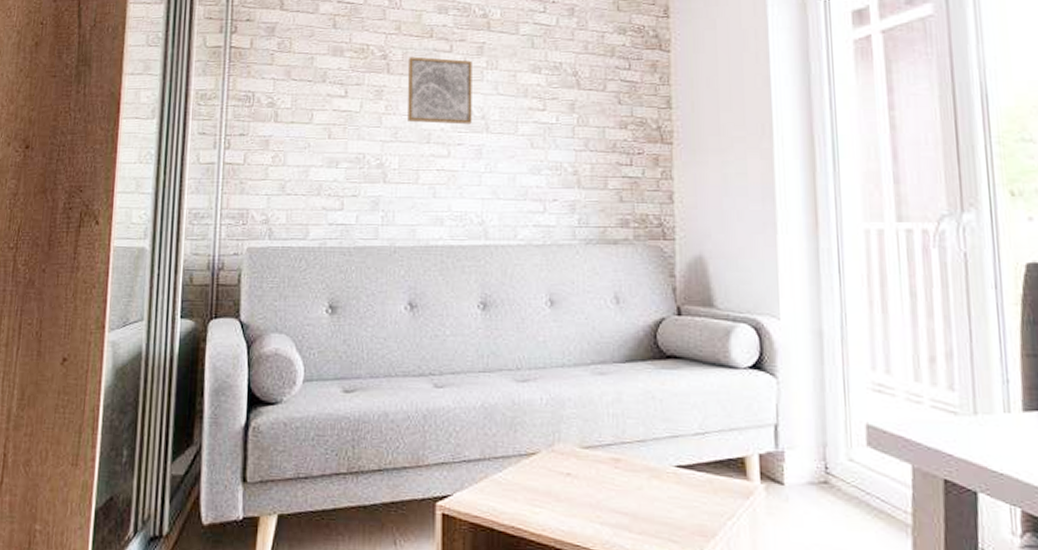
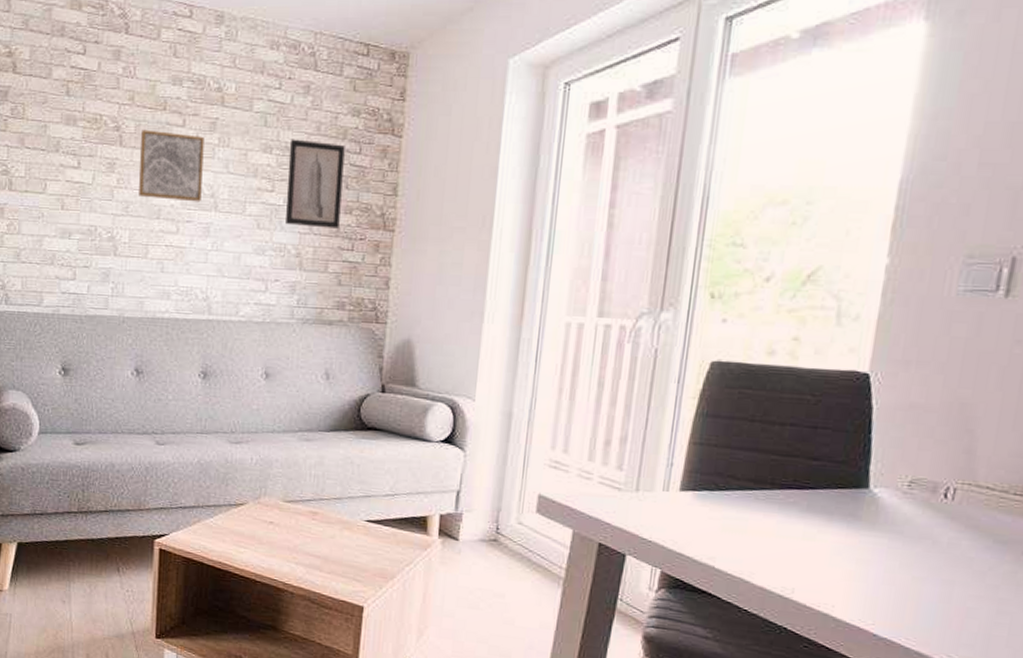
wall art: none [558,58,615,144] -> present [286,139,345,228]

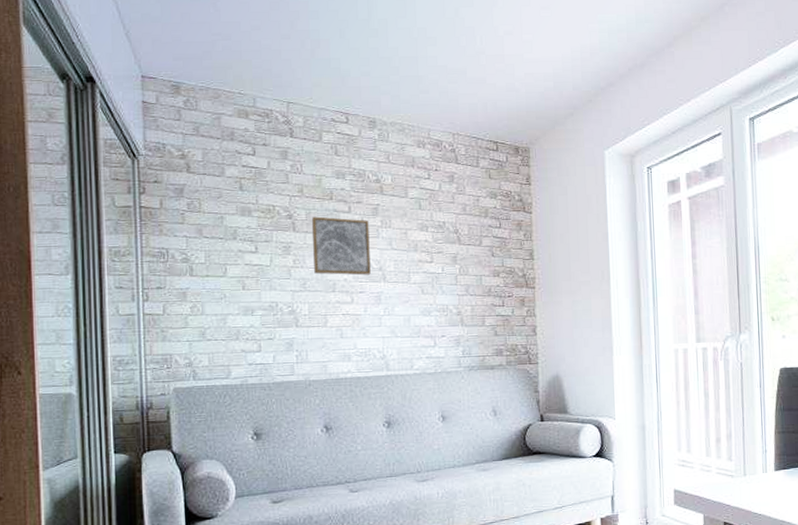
wall art: present [286,139,345,228] -> none [442,218,490,290]

